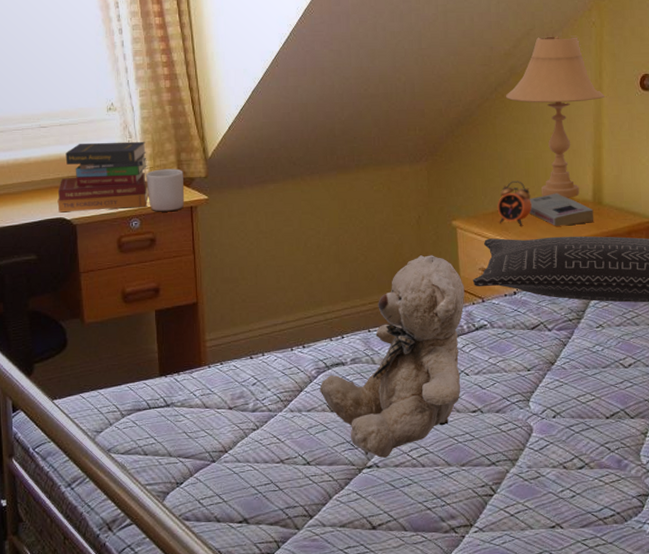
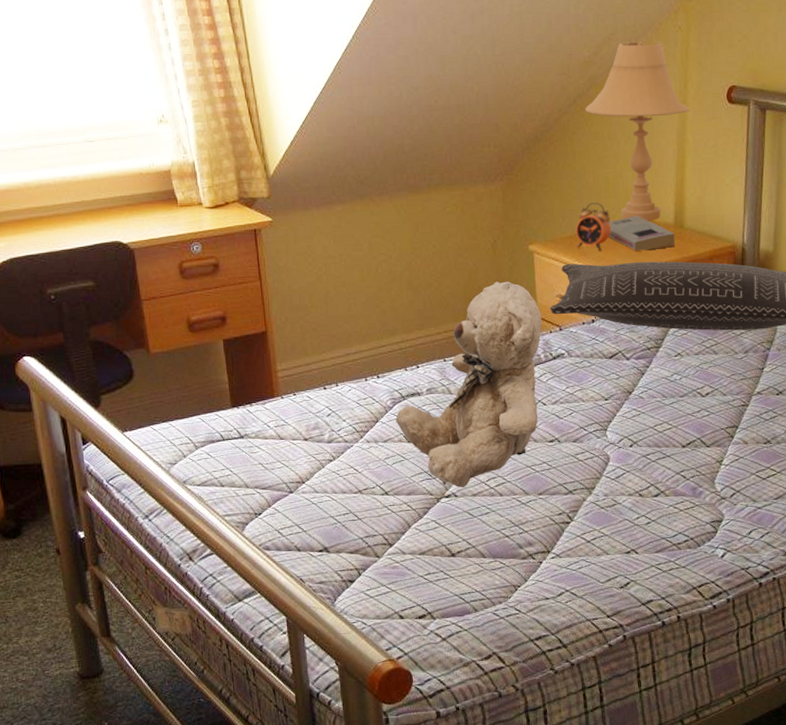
books: present [57,141,149,213] -> none [111,157,209,236]
mug: present [146,168,185,212] -> none [204,188,248,235]

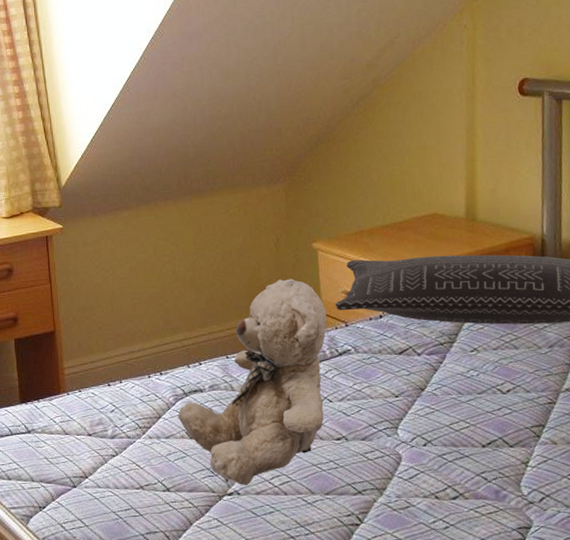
alarm clock: present [575,202,611,251] -> none [360,199,398,247]
lamp: present [585,41,692,221] -> none [369,41,481,215]
book: present [608,215,675,251] -> none [395,210,468,246]

